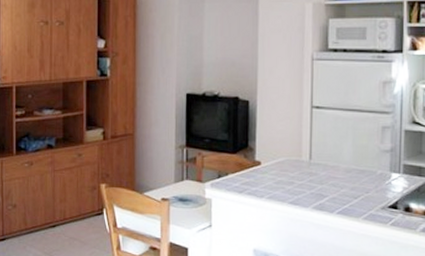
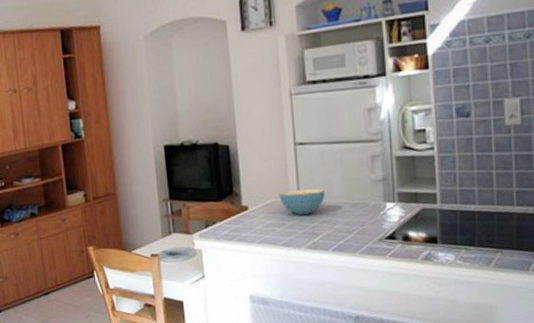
cereal bowl: none [292,151,335,177] -> present [279,188,325,216]

